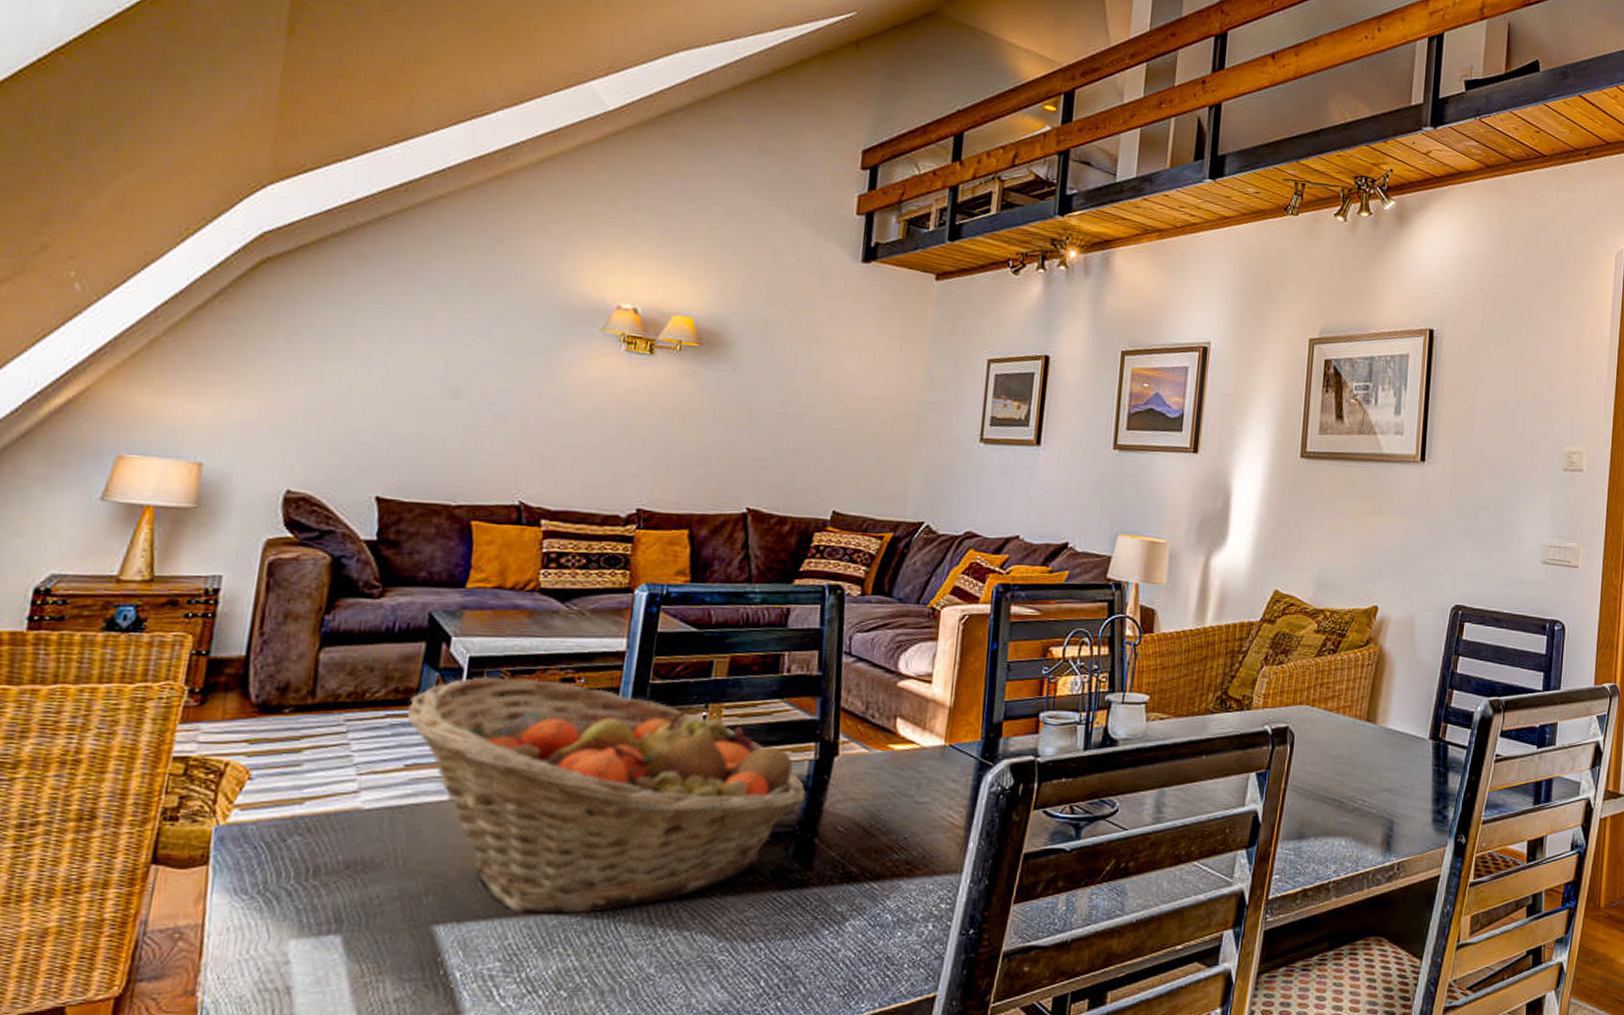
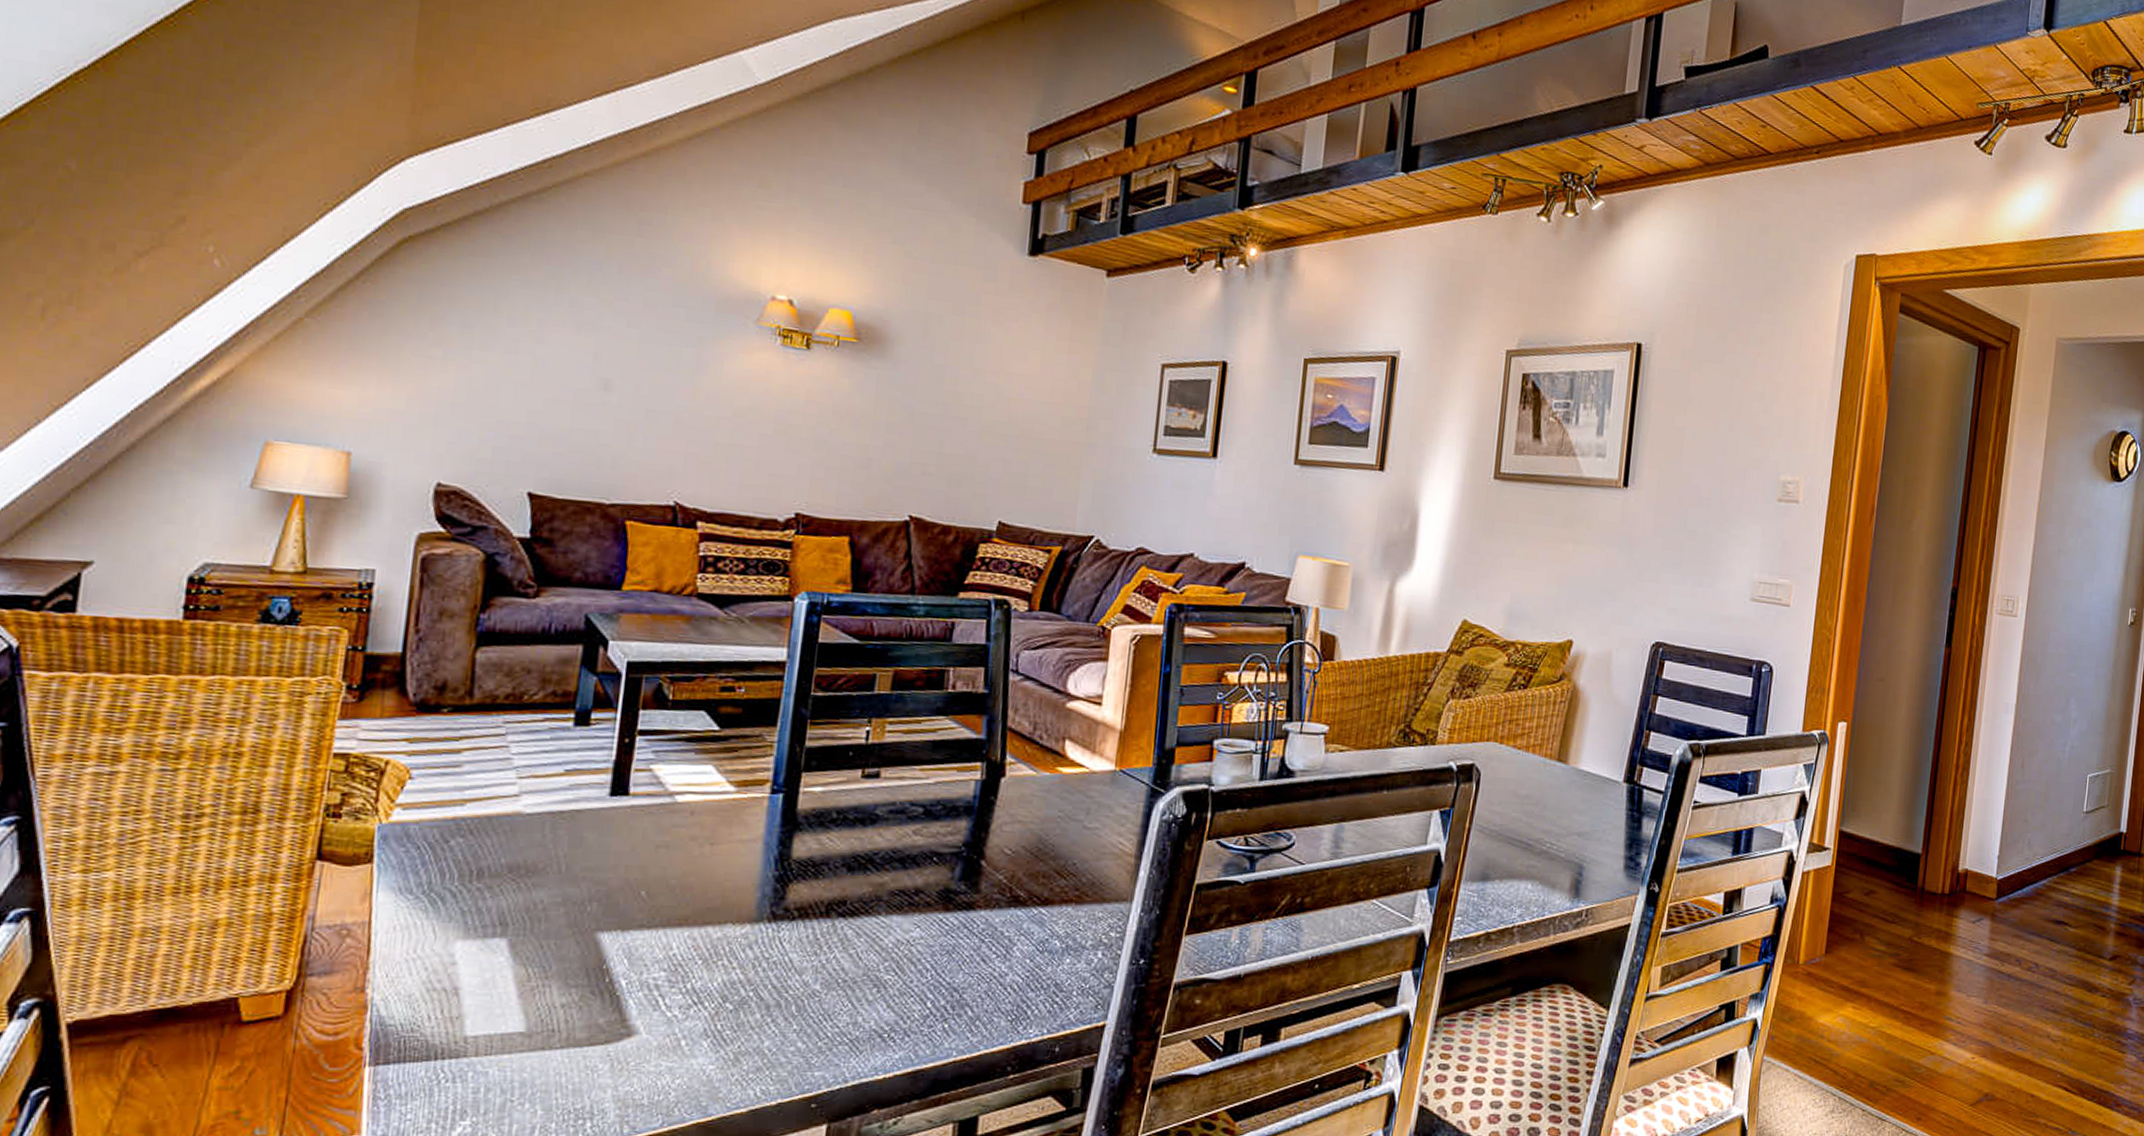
fruit basket: present [407,677,806,915] -> none [566,682,972,927]

